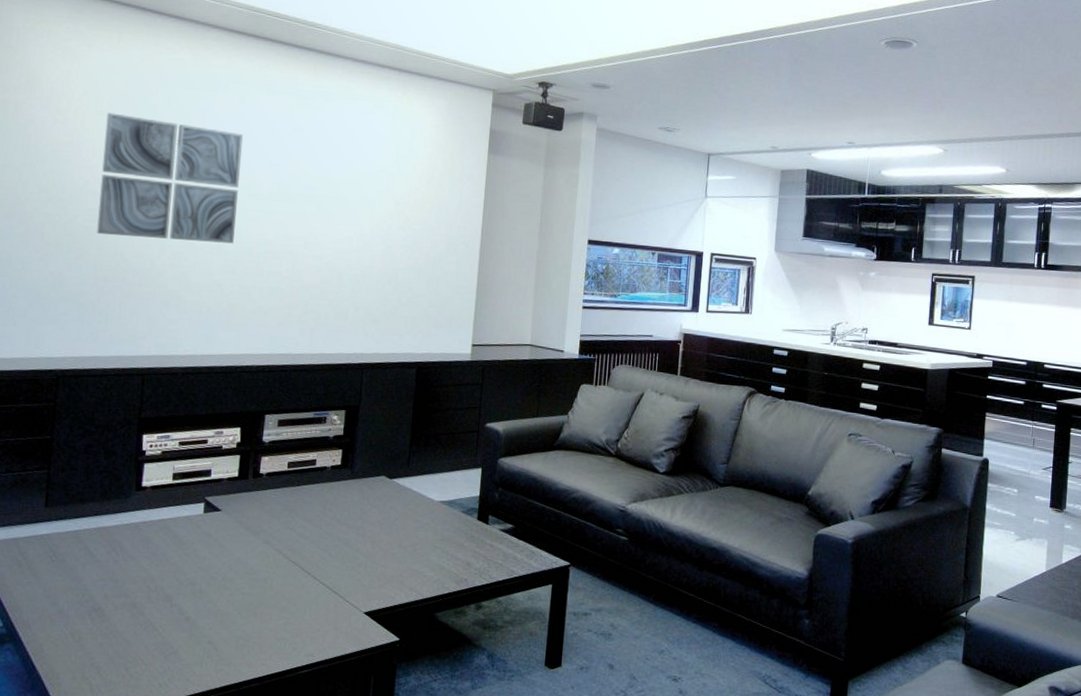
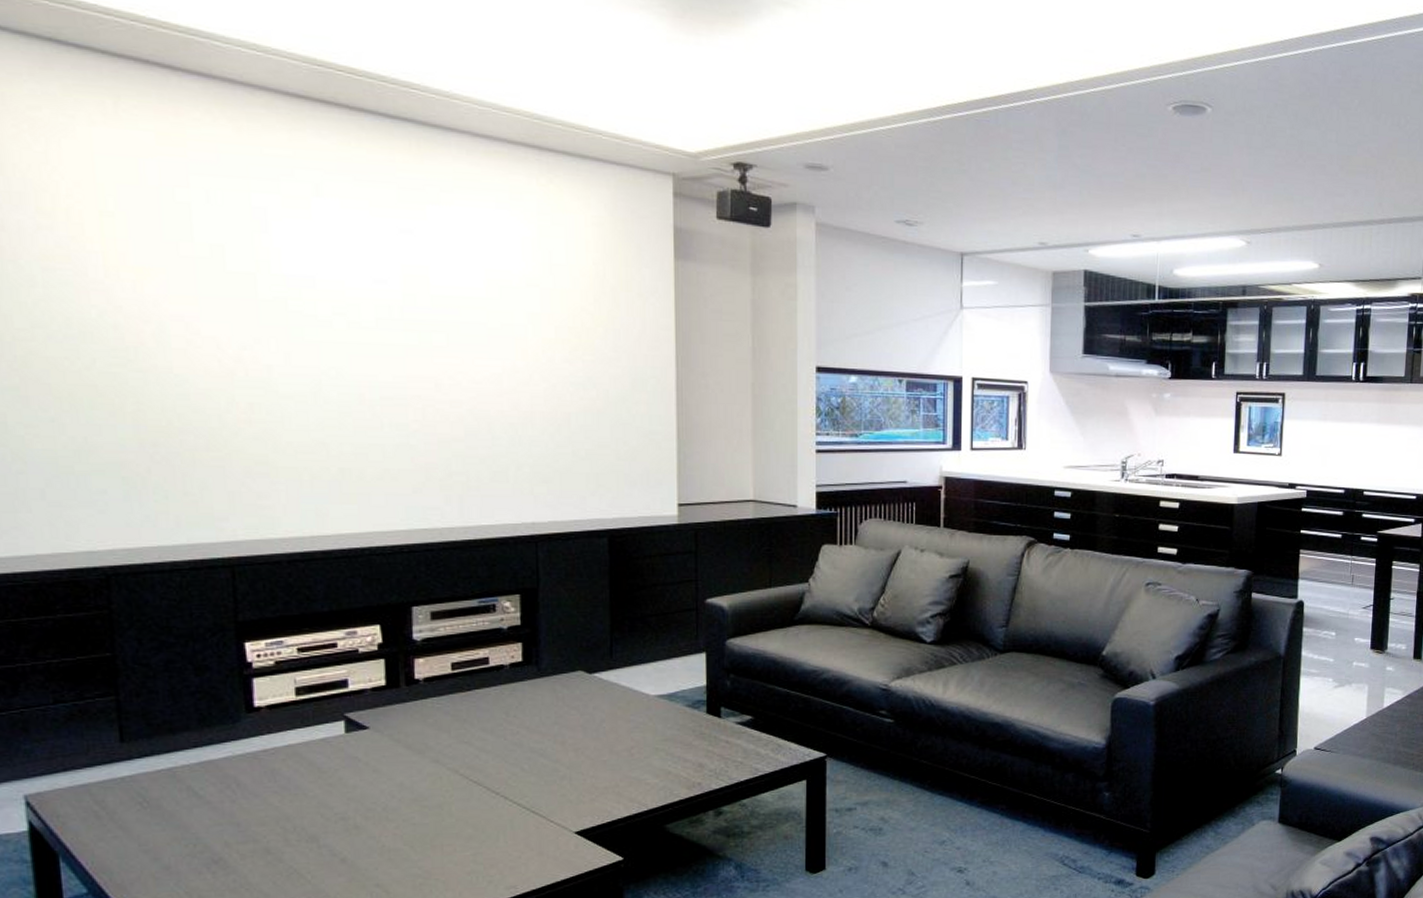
wall art: present [96,112,243,244] -> none [116,213,335,390]

